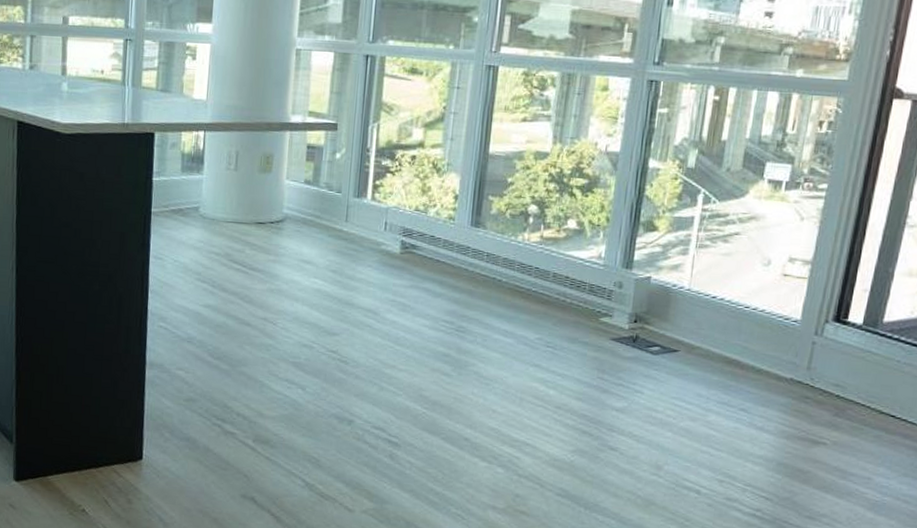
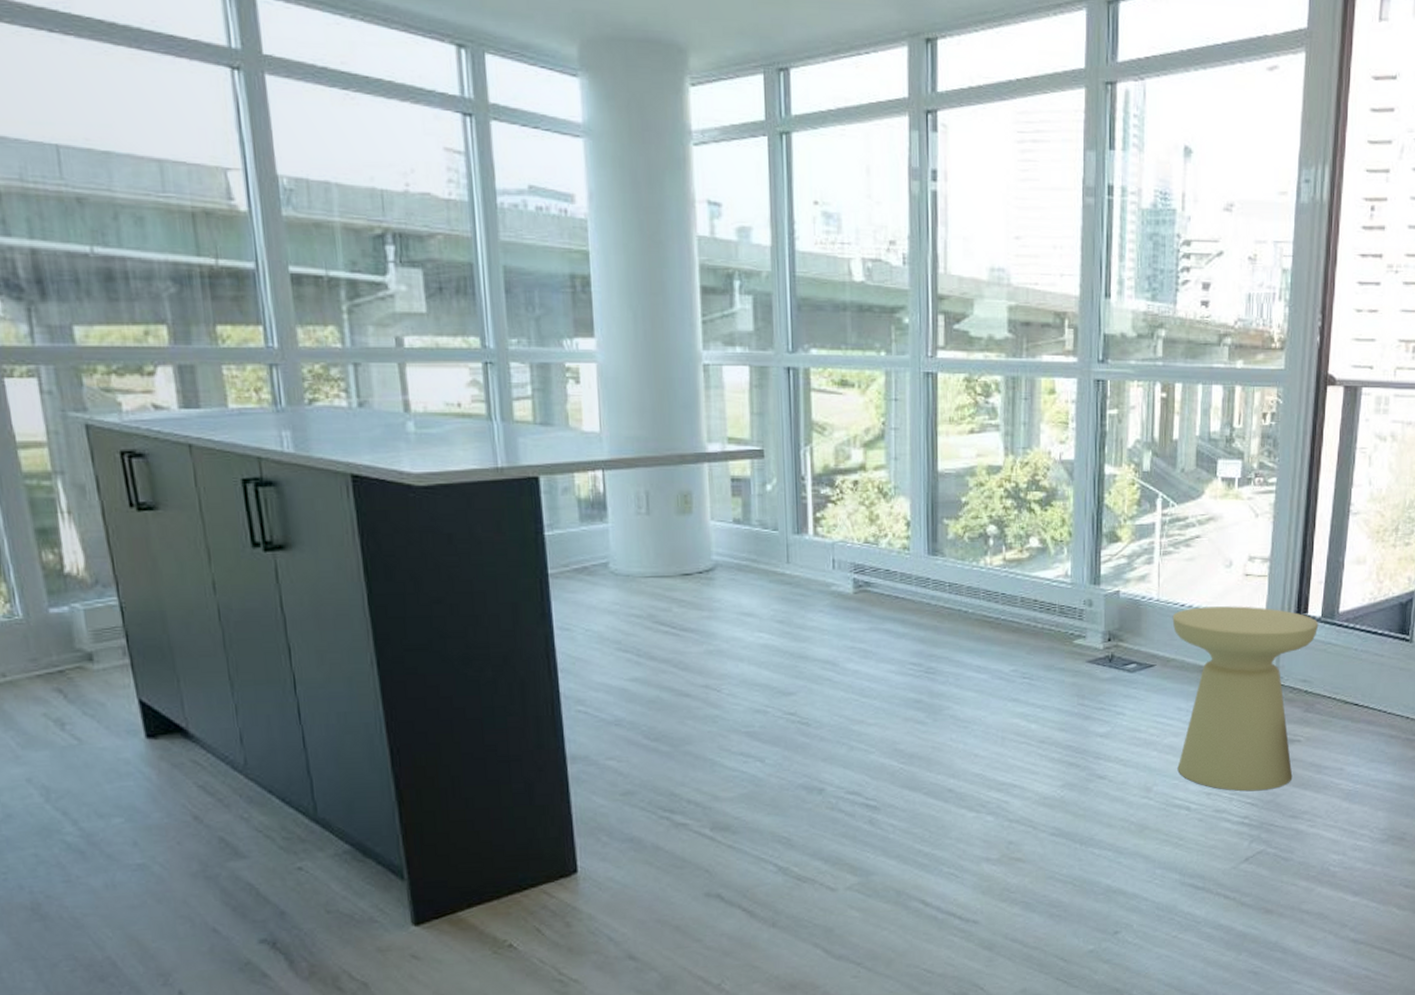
side table: none [691,300,859,487] -> present [1172,606,1319,792]

